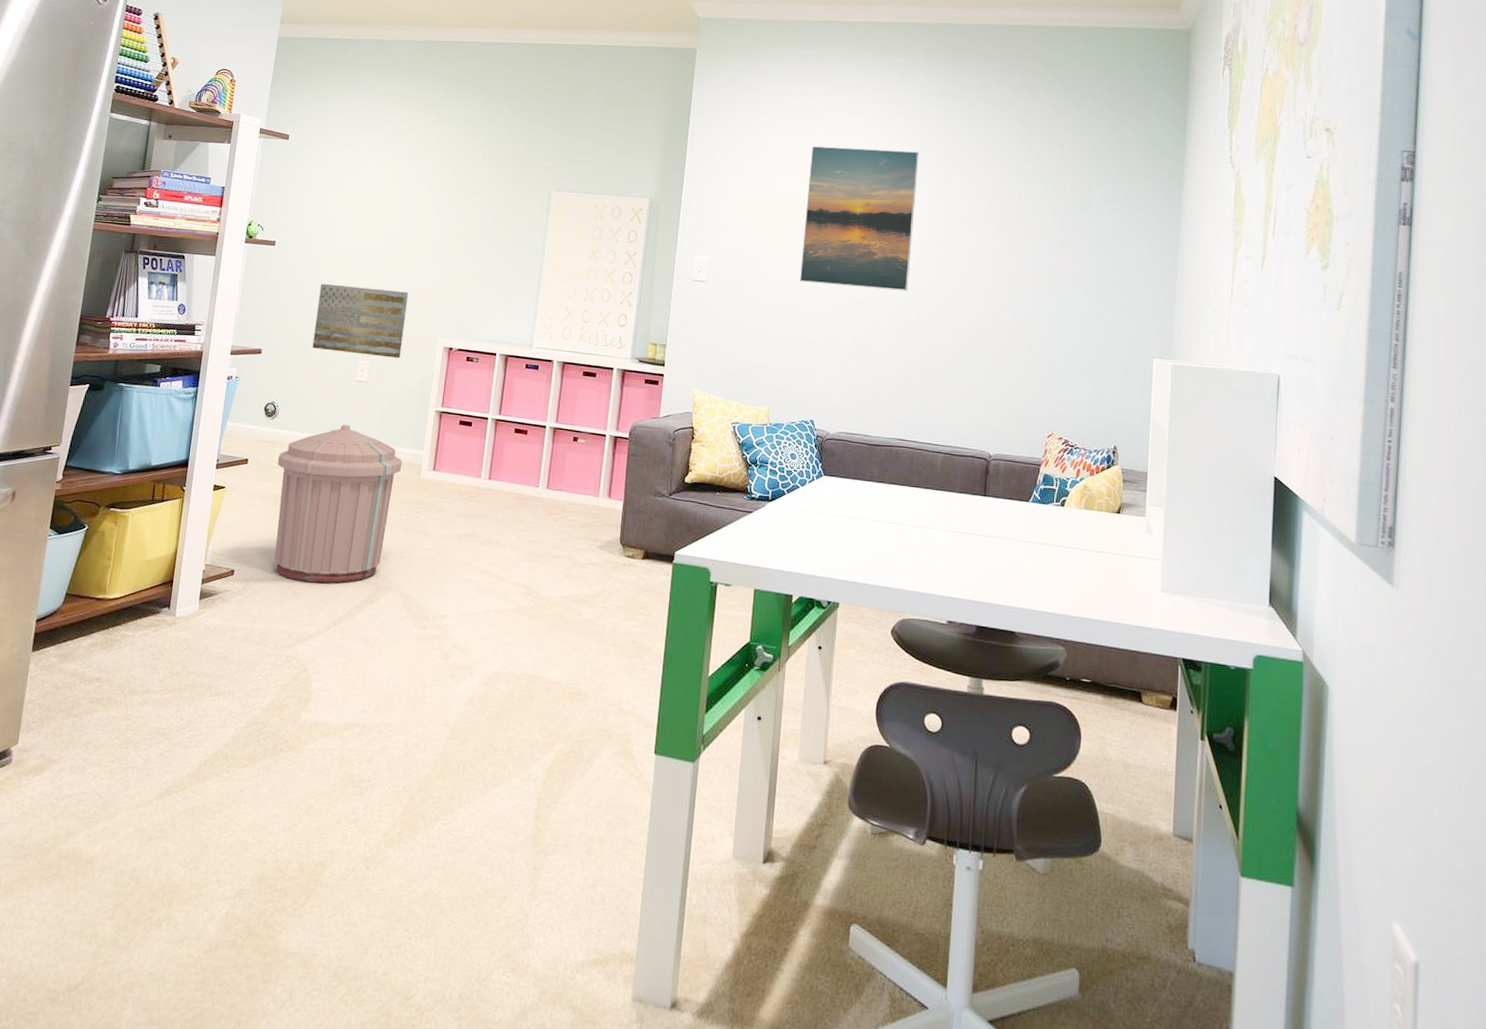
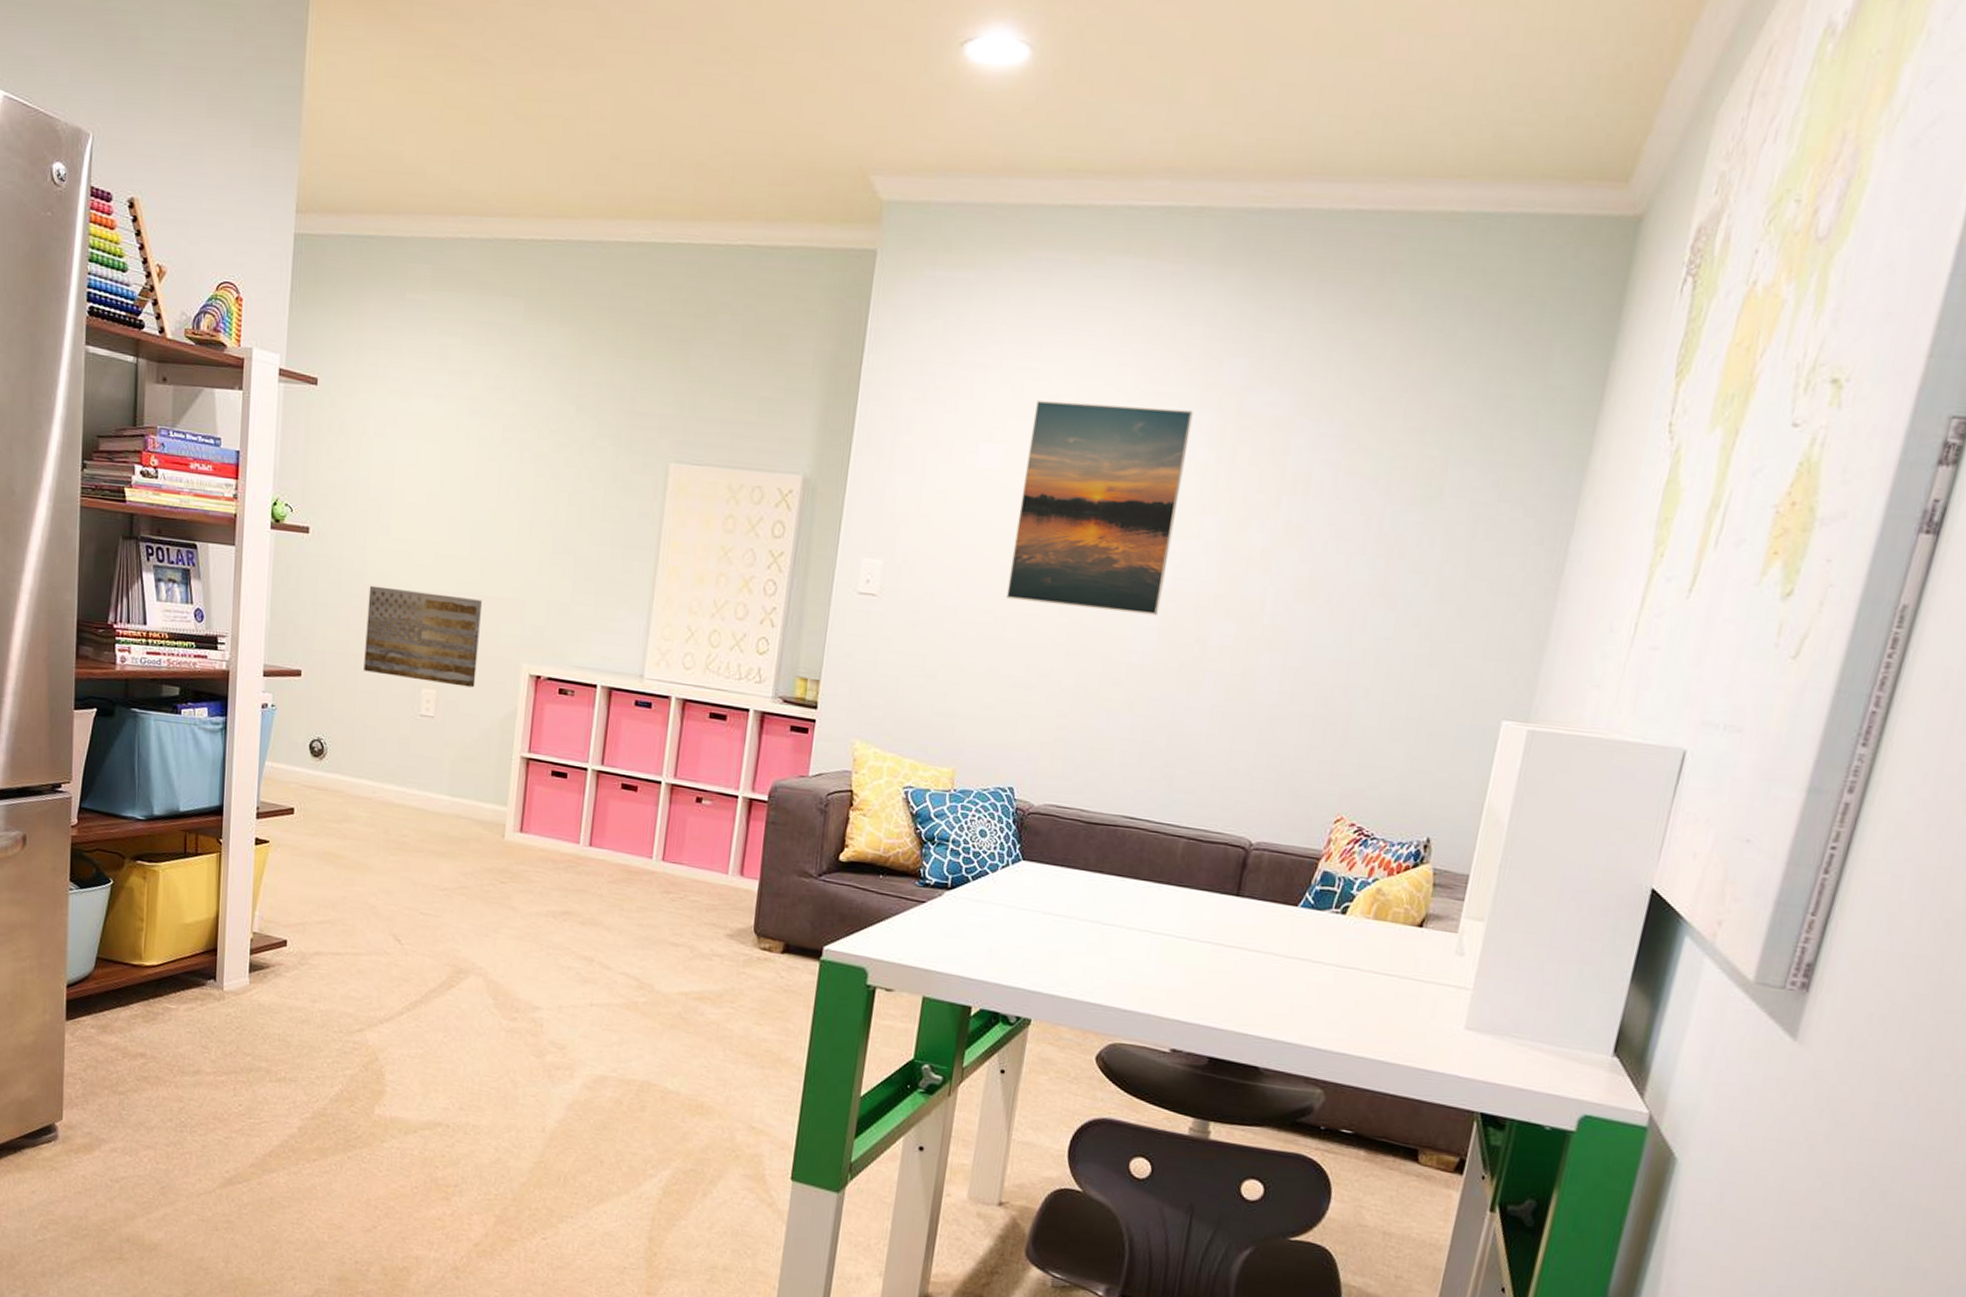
trash can: present [274,425,403,583] -> none [329,770,482,962]

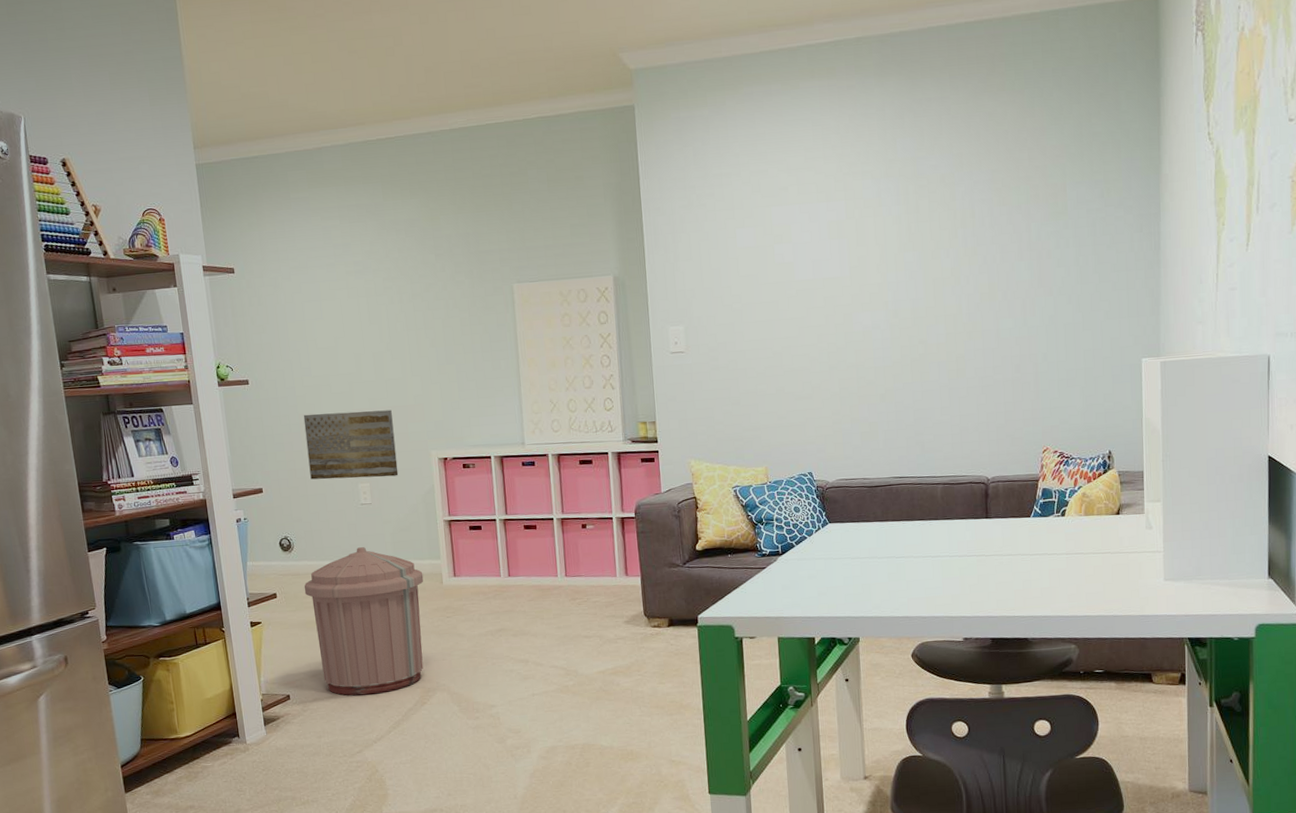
trash can: none [329,770,482,962] -> present [304,547,424,696]
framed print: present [1006,401,1193,616] -> none [771,181,889,338]

